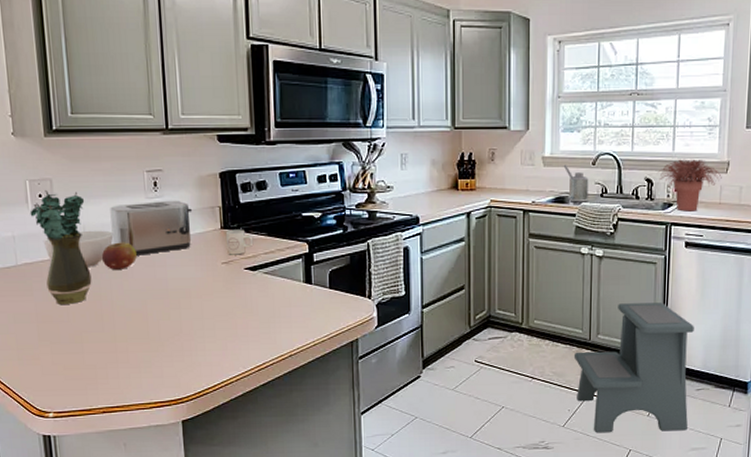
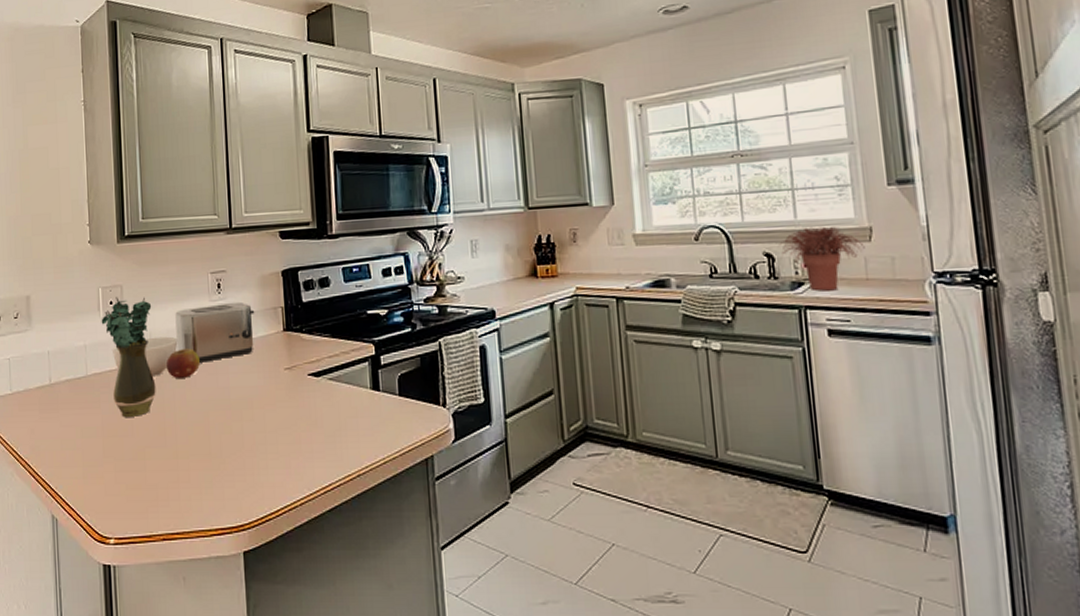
mug: present [225,229,254,255] -> none [288,331,317,360]
soap dispenser: present [563,164,589,202] -> none [659,242,695,286]
step stool: present [573,303,694,433] -> none [697,408,868,585]

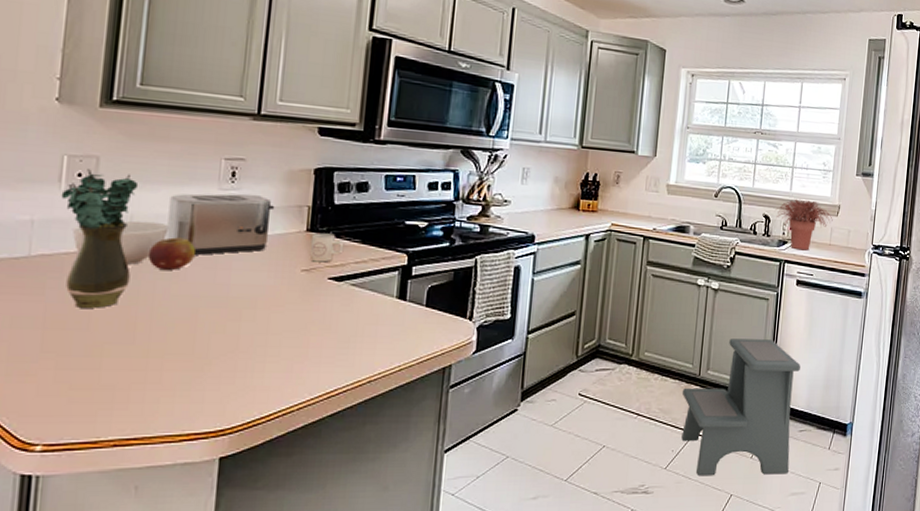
mug: none [288,331,317,360] -> present [309,233,344,263]
step stool: none [697,408,868,585] -> present [681,338,801,476]

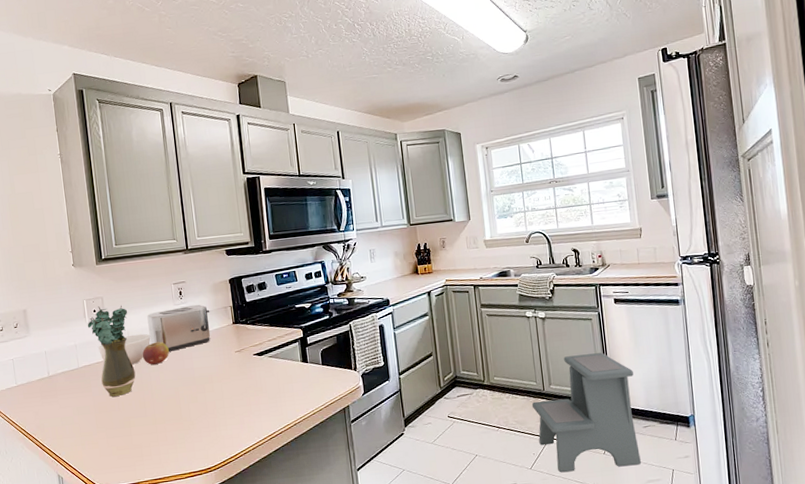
mug: present [309,233,344,263] -> none [236,323,259,345]
potted plant: present [775,199,833,251] -> none [582,229,637,274]

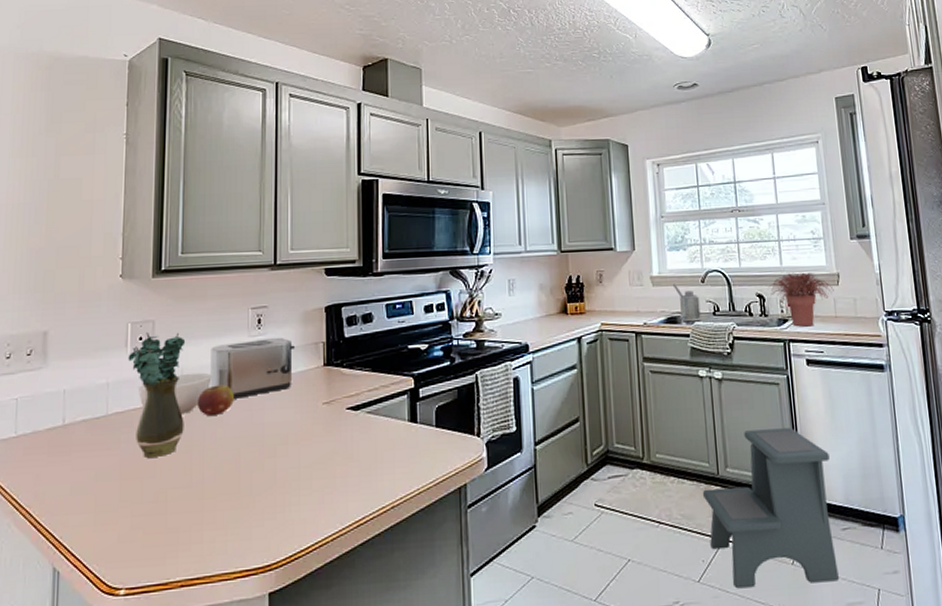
soap dispenser: none [502,244,527,275] -> present [672,283,701,322]
potted plant: none [582,229,637,274] -> present [768,272,834,327]

